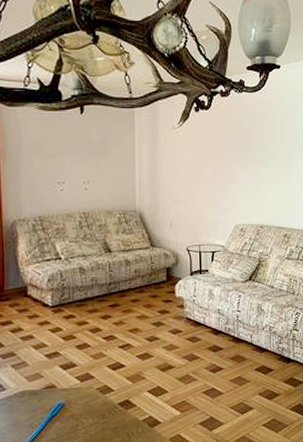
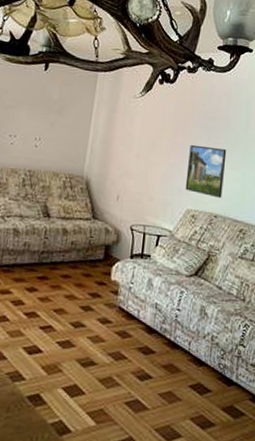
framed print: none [231,165,266,211] -> present [185,144,227,199]

